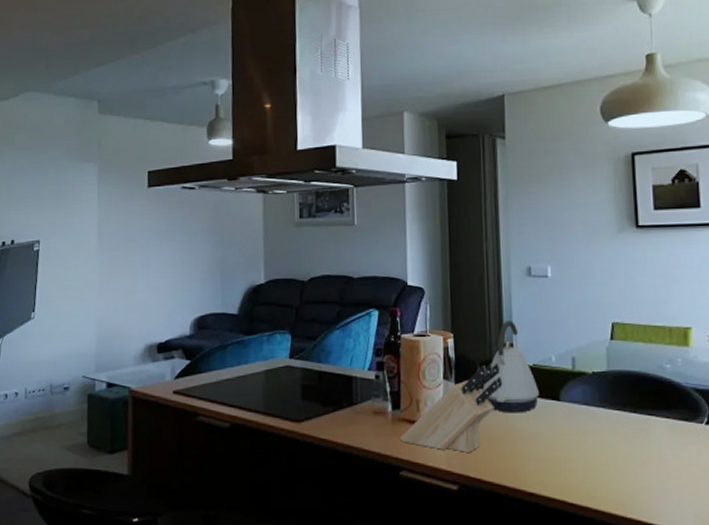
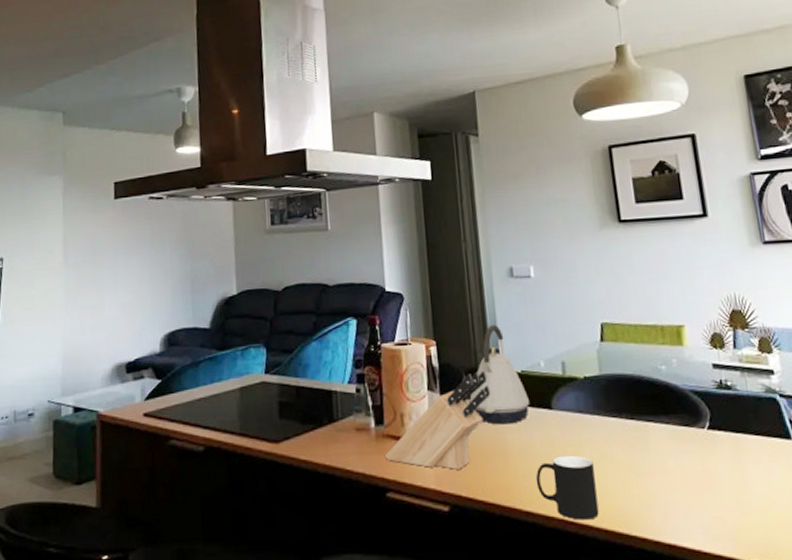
cup: none [540,443,598,502] -> present [535,455,599,520]

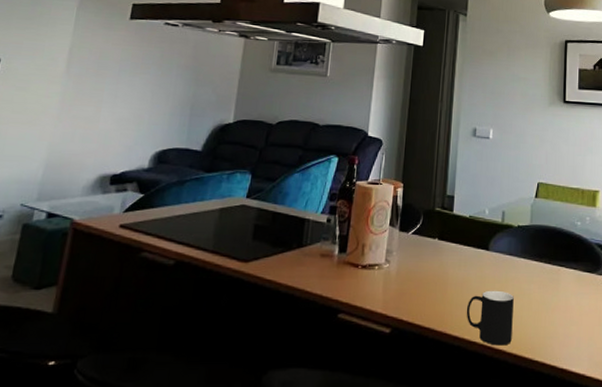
knife block: present [384,370,491,470] -> none [342,212,442,297]
kettle: present [469,325,530,425] -> none [423,175,472,261]

